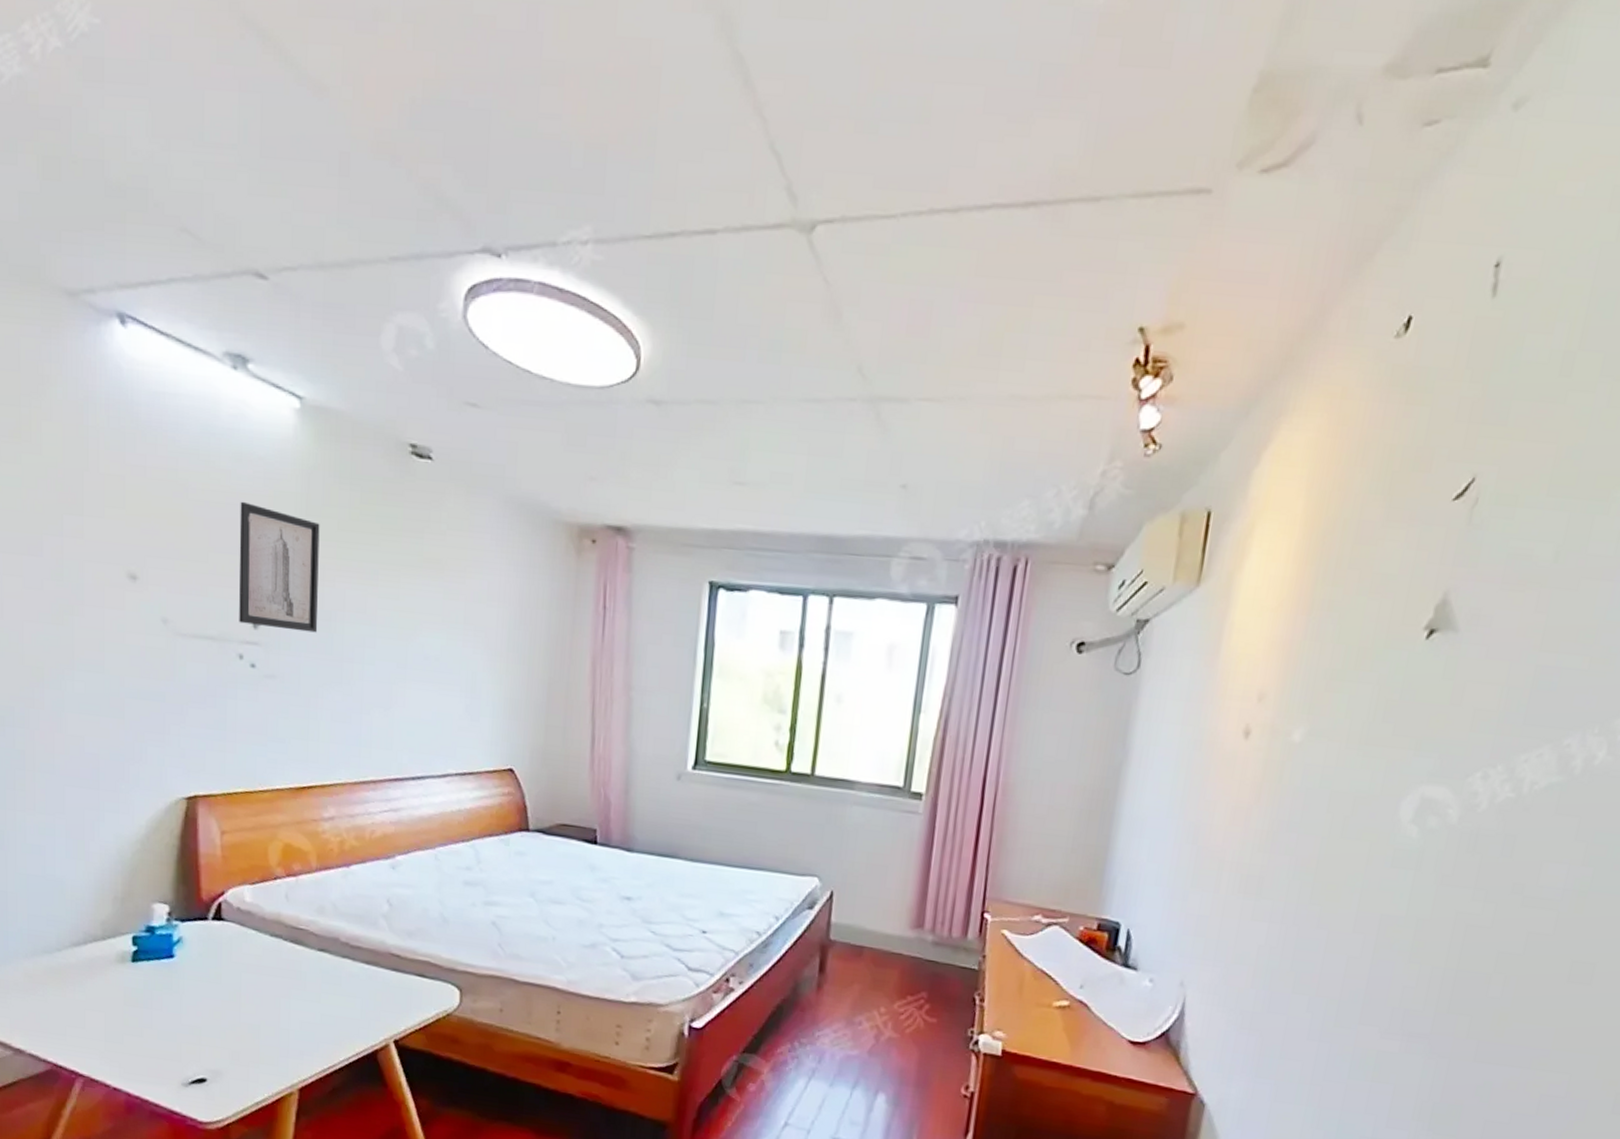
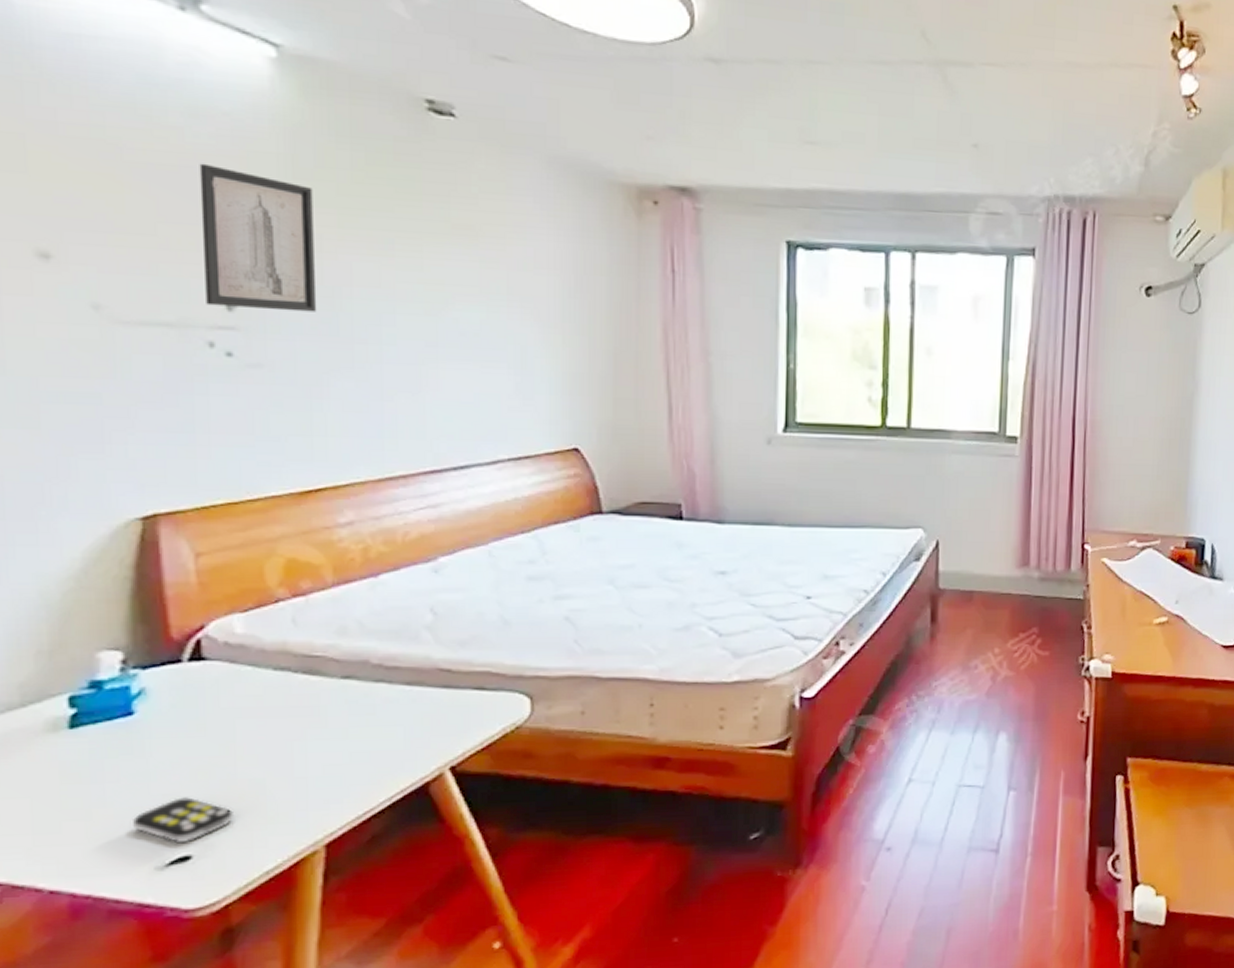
remote control: none [169,1030,237,1067] -> present [133,797,235,842]

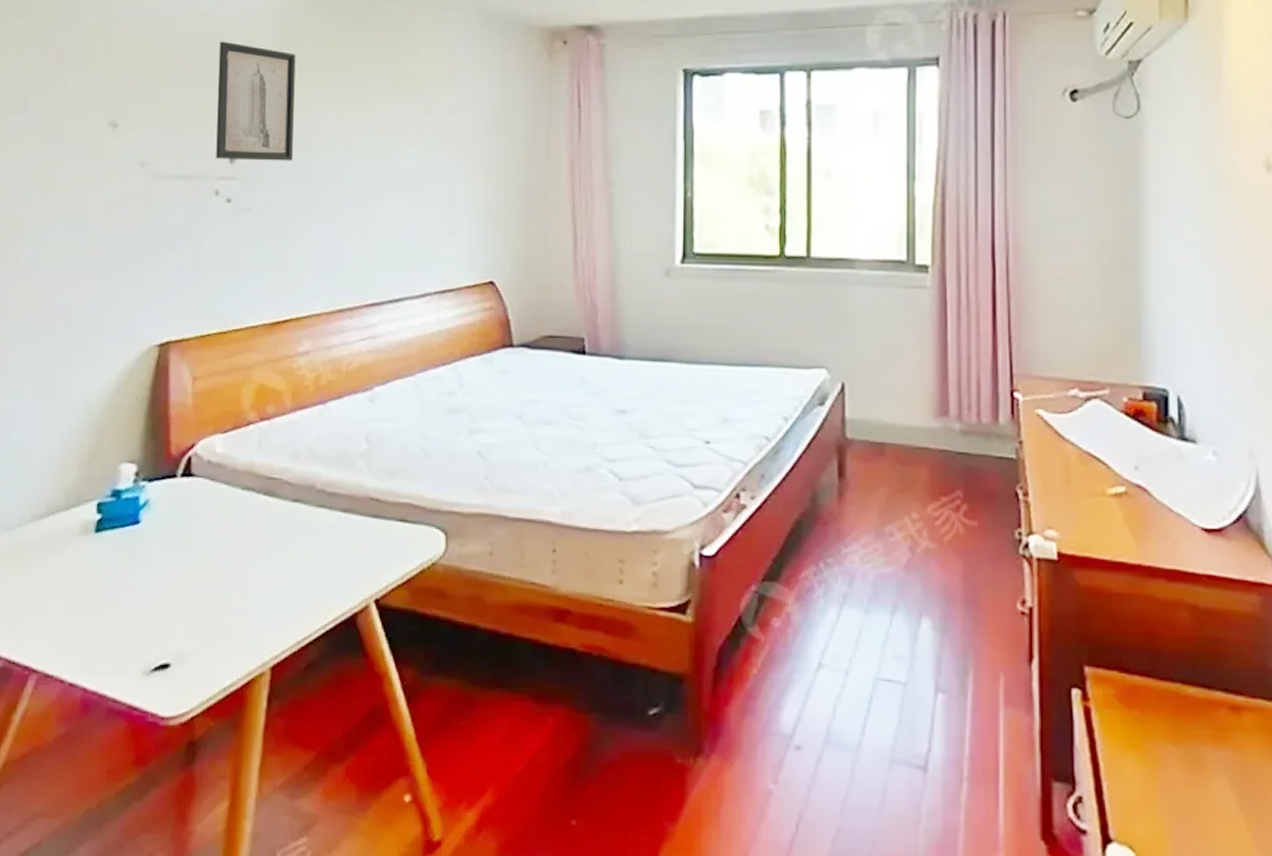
remote control: present [133,797,235,842] -> none [131,606,205,650]

